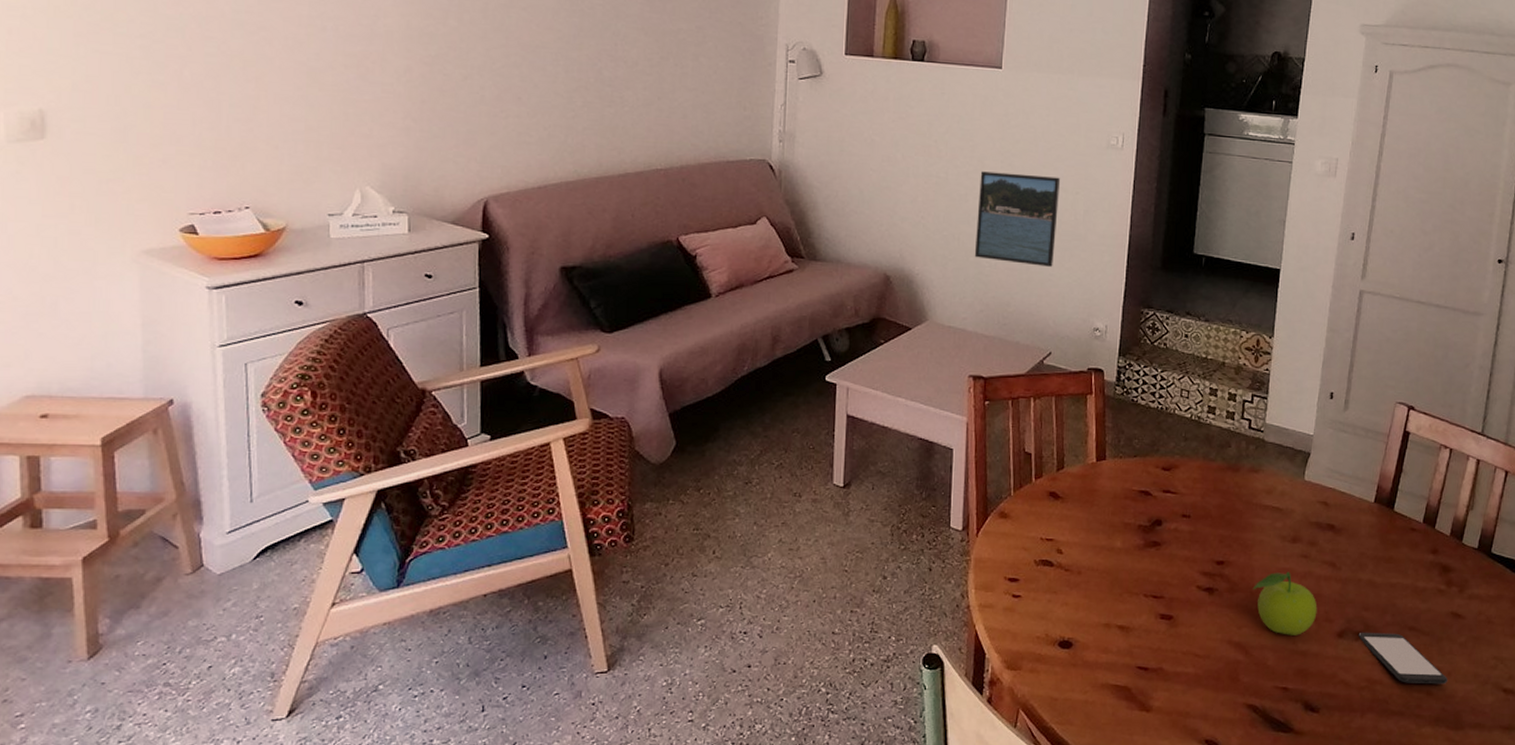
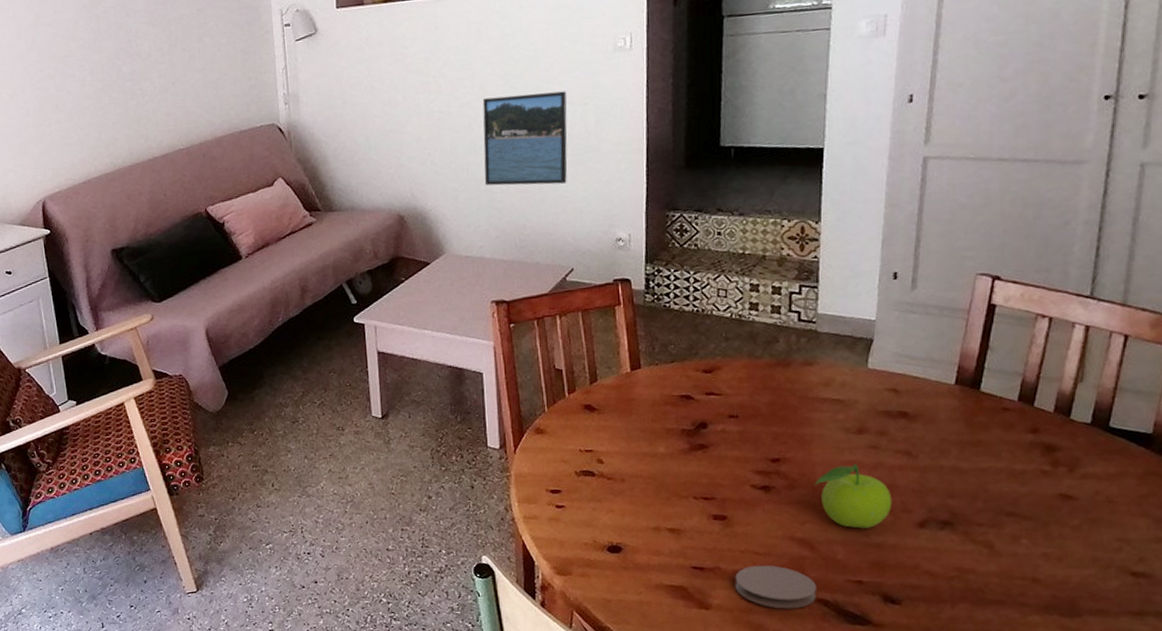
coaster: none [1175,668,1248,714] -> present [735,565,817,609]
smartphone: present [1358,632,1447,684] -> none [943,519,1058,571]

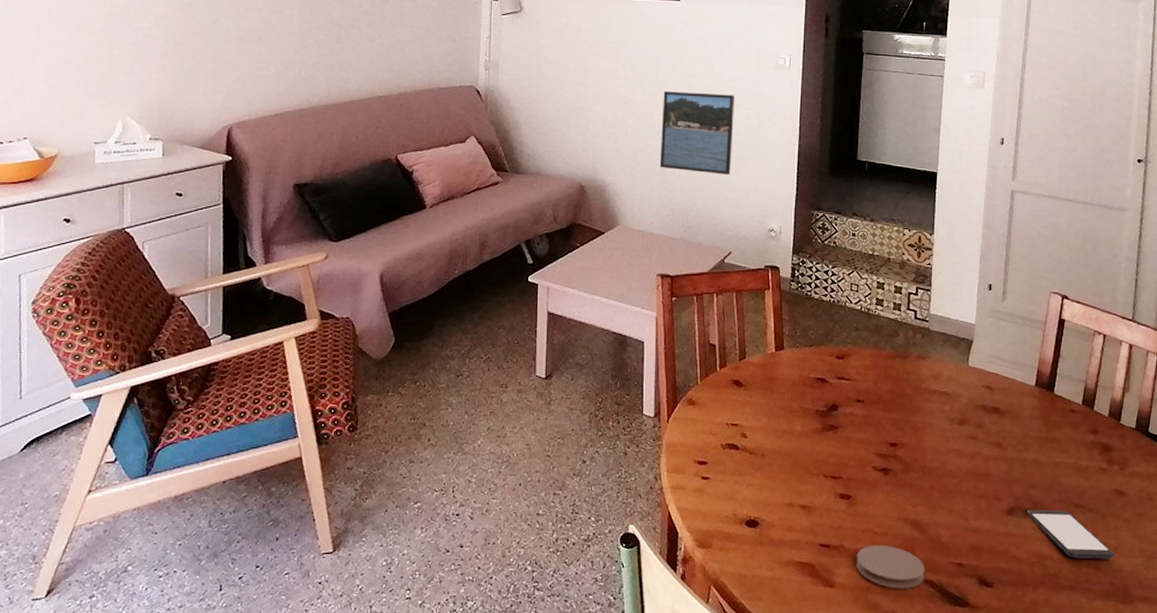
fruit: present [814,464,892,528] -> none [925,452,987,513]
smartphone: none [943,519,1058,571] -> present [1027,509,1114,559]

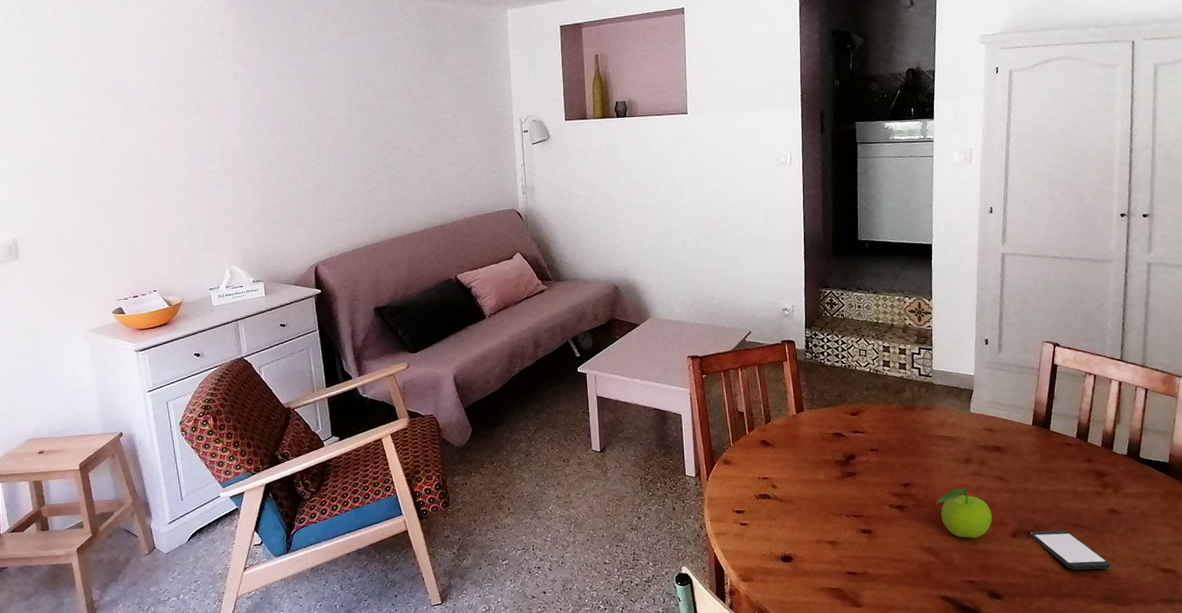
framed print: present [659,91,735,175] -> none [679,193,745,265]
coaster: present [856,545,925,589] -> none [879,569,941,605]
fruit: none [925,452,987,513] -> present [935,487,993,539]

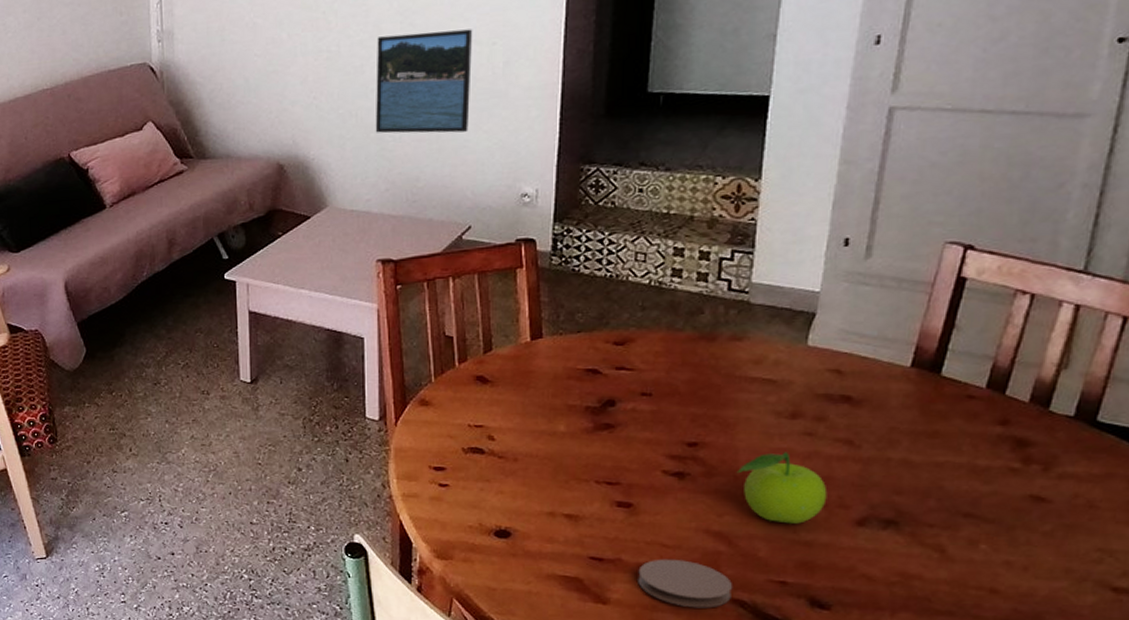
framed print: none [679,193,745,265] -> present [375,29,473,134]
coaster: none [879,569,941,605] -> present [638,559,733,608]
smartphone: present [1030,530,1111,570] -> none [887,519,1022,581]

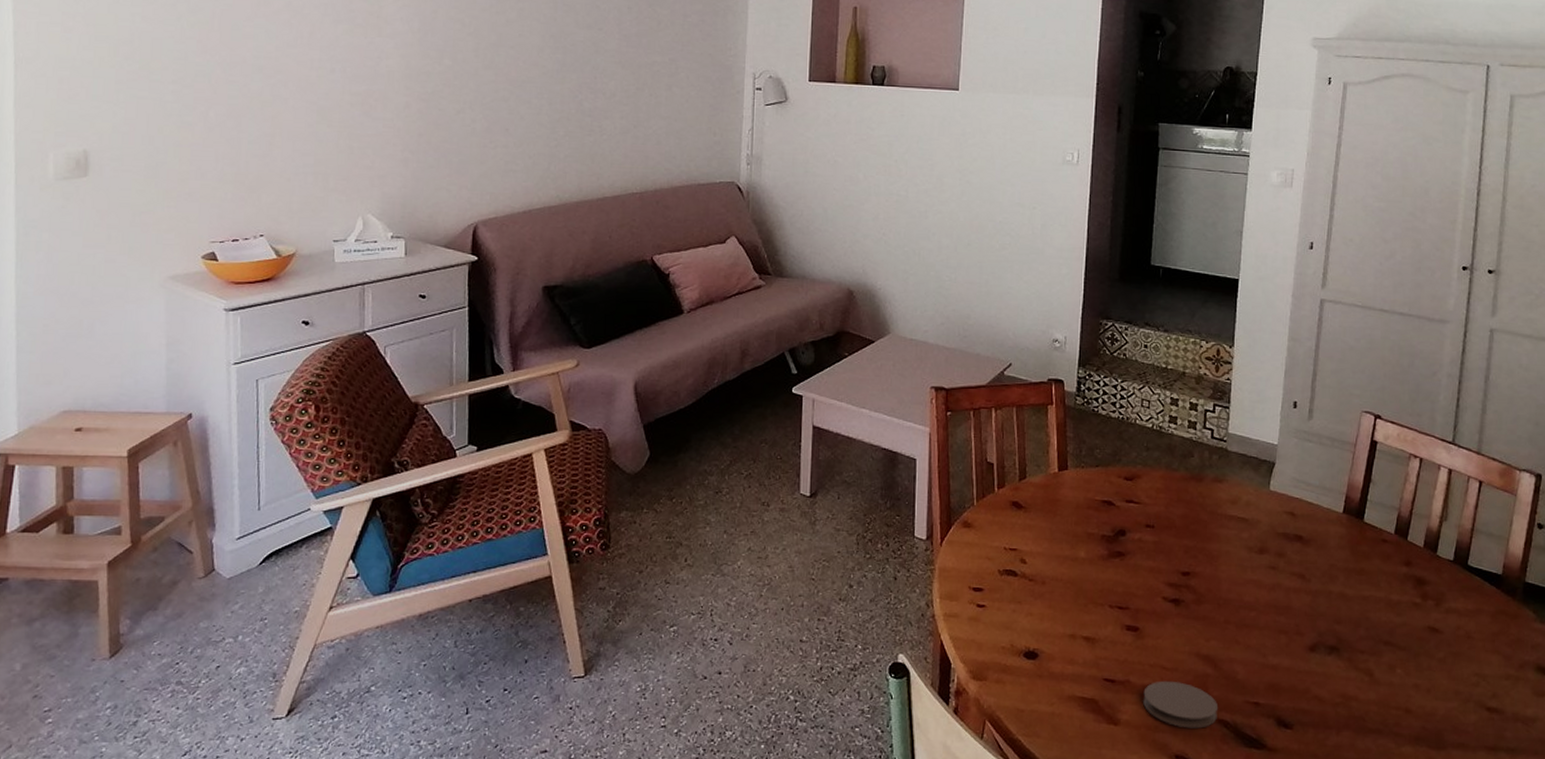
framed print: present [375,29,473,134] -> none [934,189,1018,280]
fruit: present [736,452,828,524] -> none [1219,583,1287,649]

